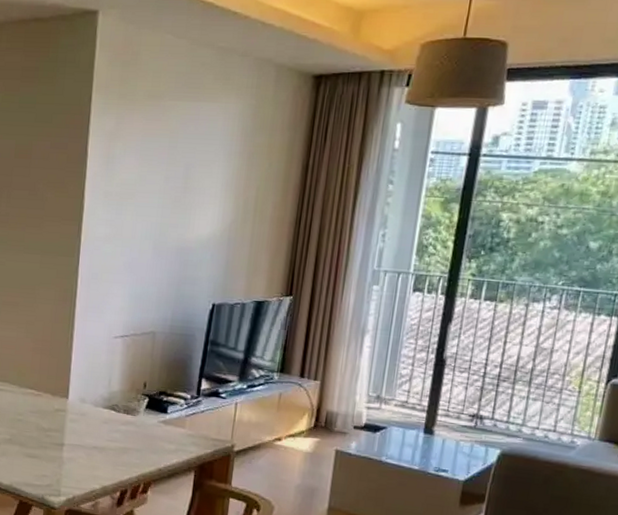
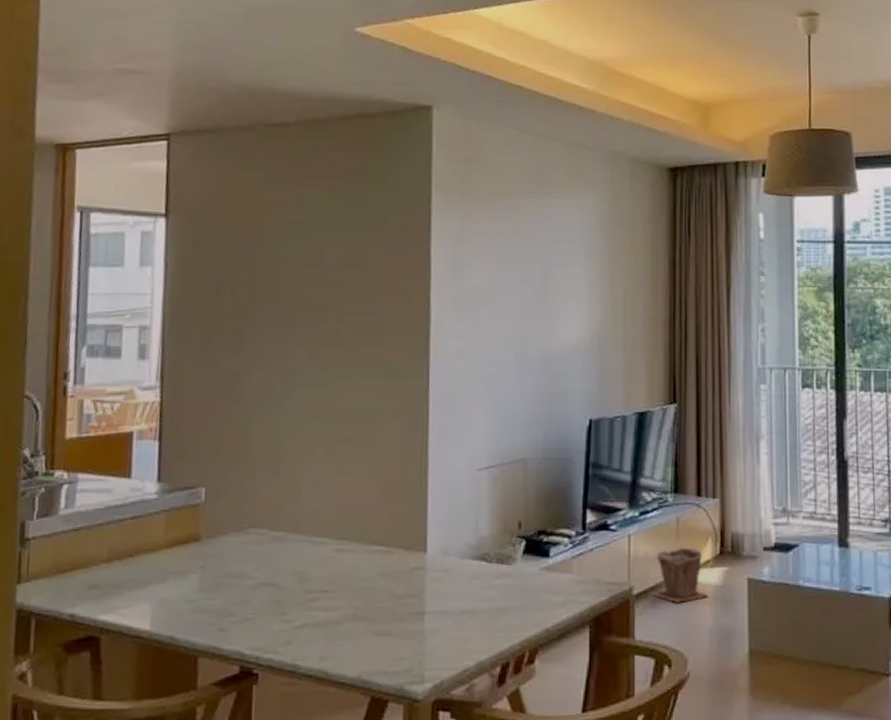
plant pot: none [249,418,300,462] -> present [651,547,709,603]

